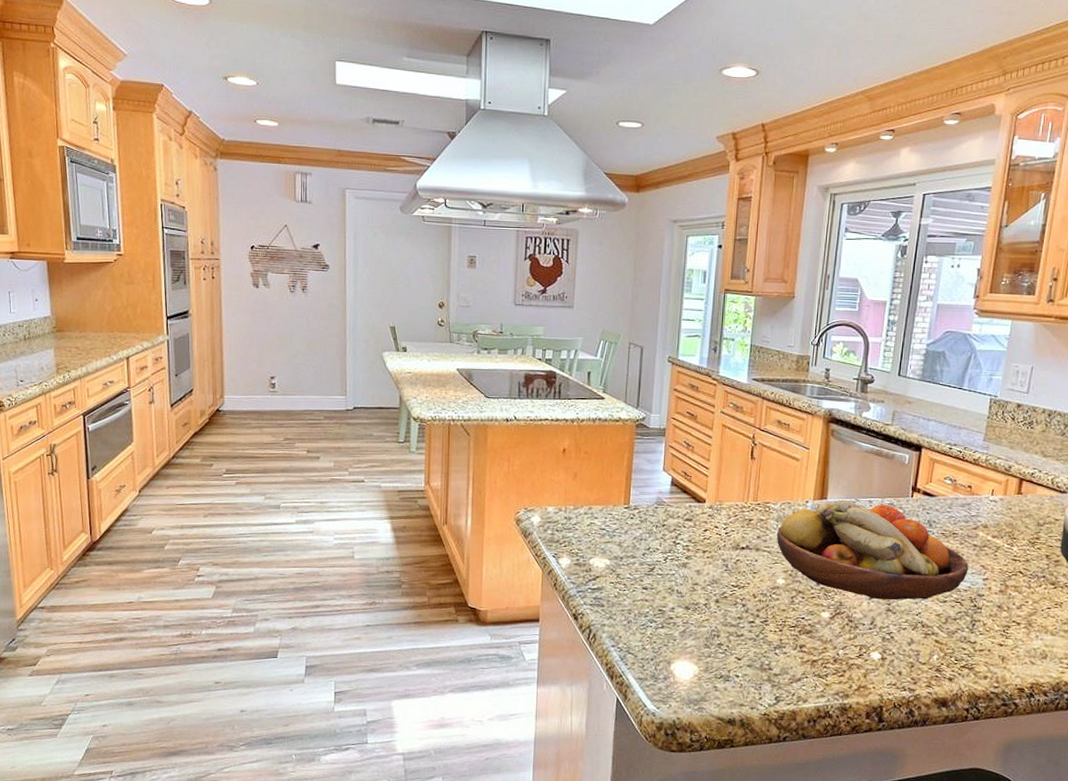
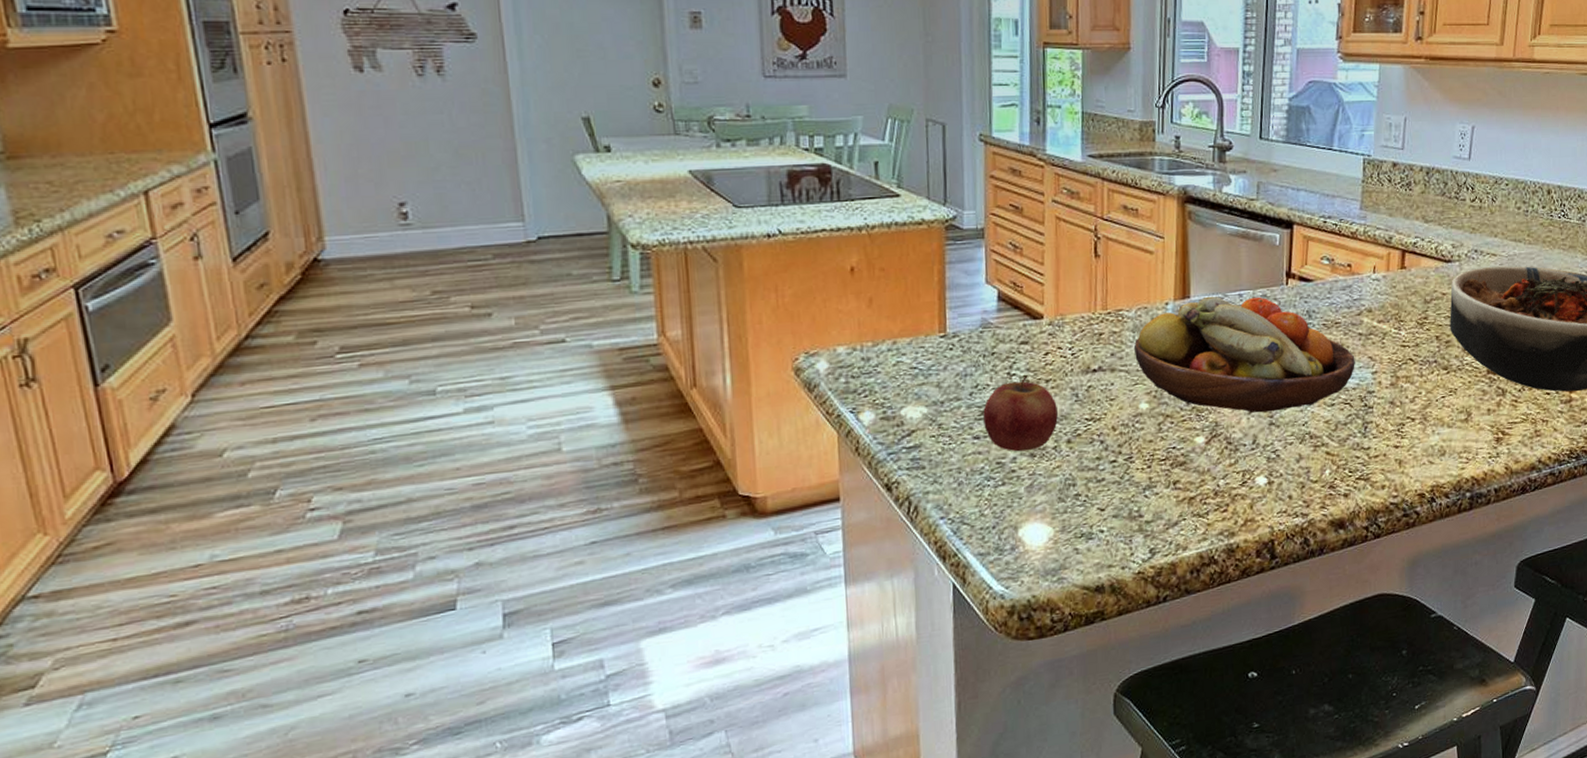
apple: none [651,545,710,604] -> present [983,375,1058,452]

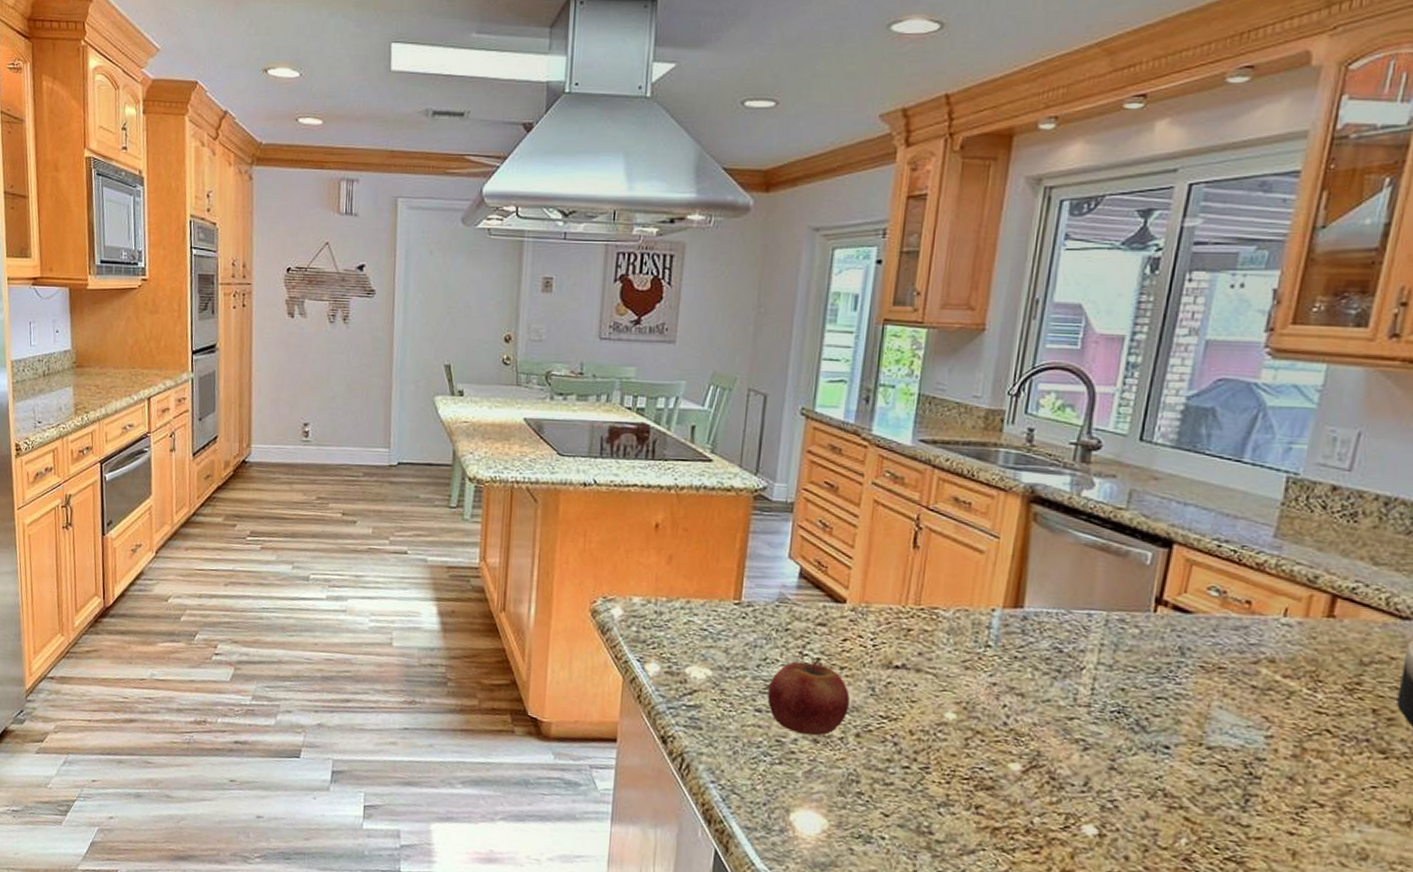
fruit bowl: present [1134,296,1355,413] -> none [947,609,1242,758]

